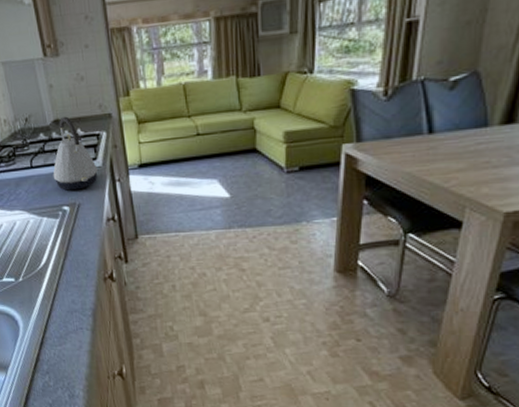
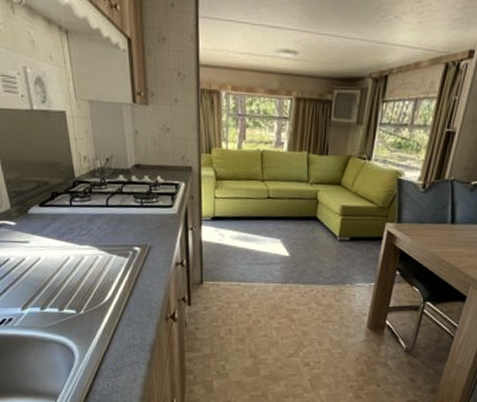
kettle: present [53,116,98,191] -> none [128,162,172,233]

